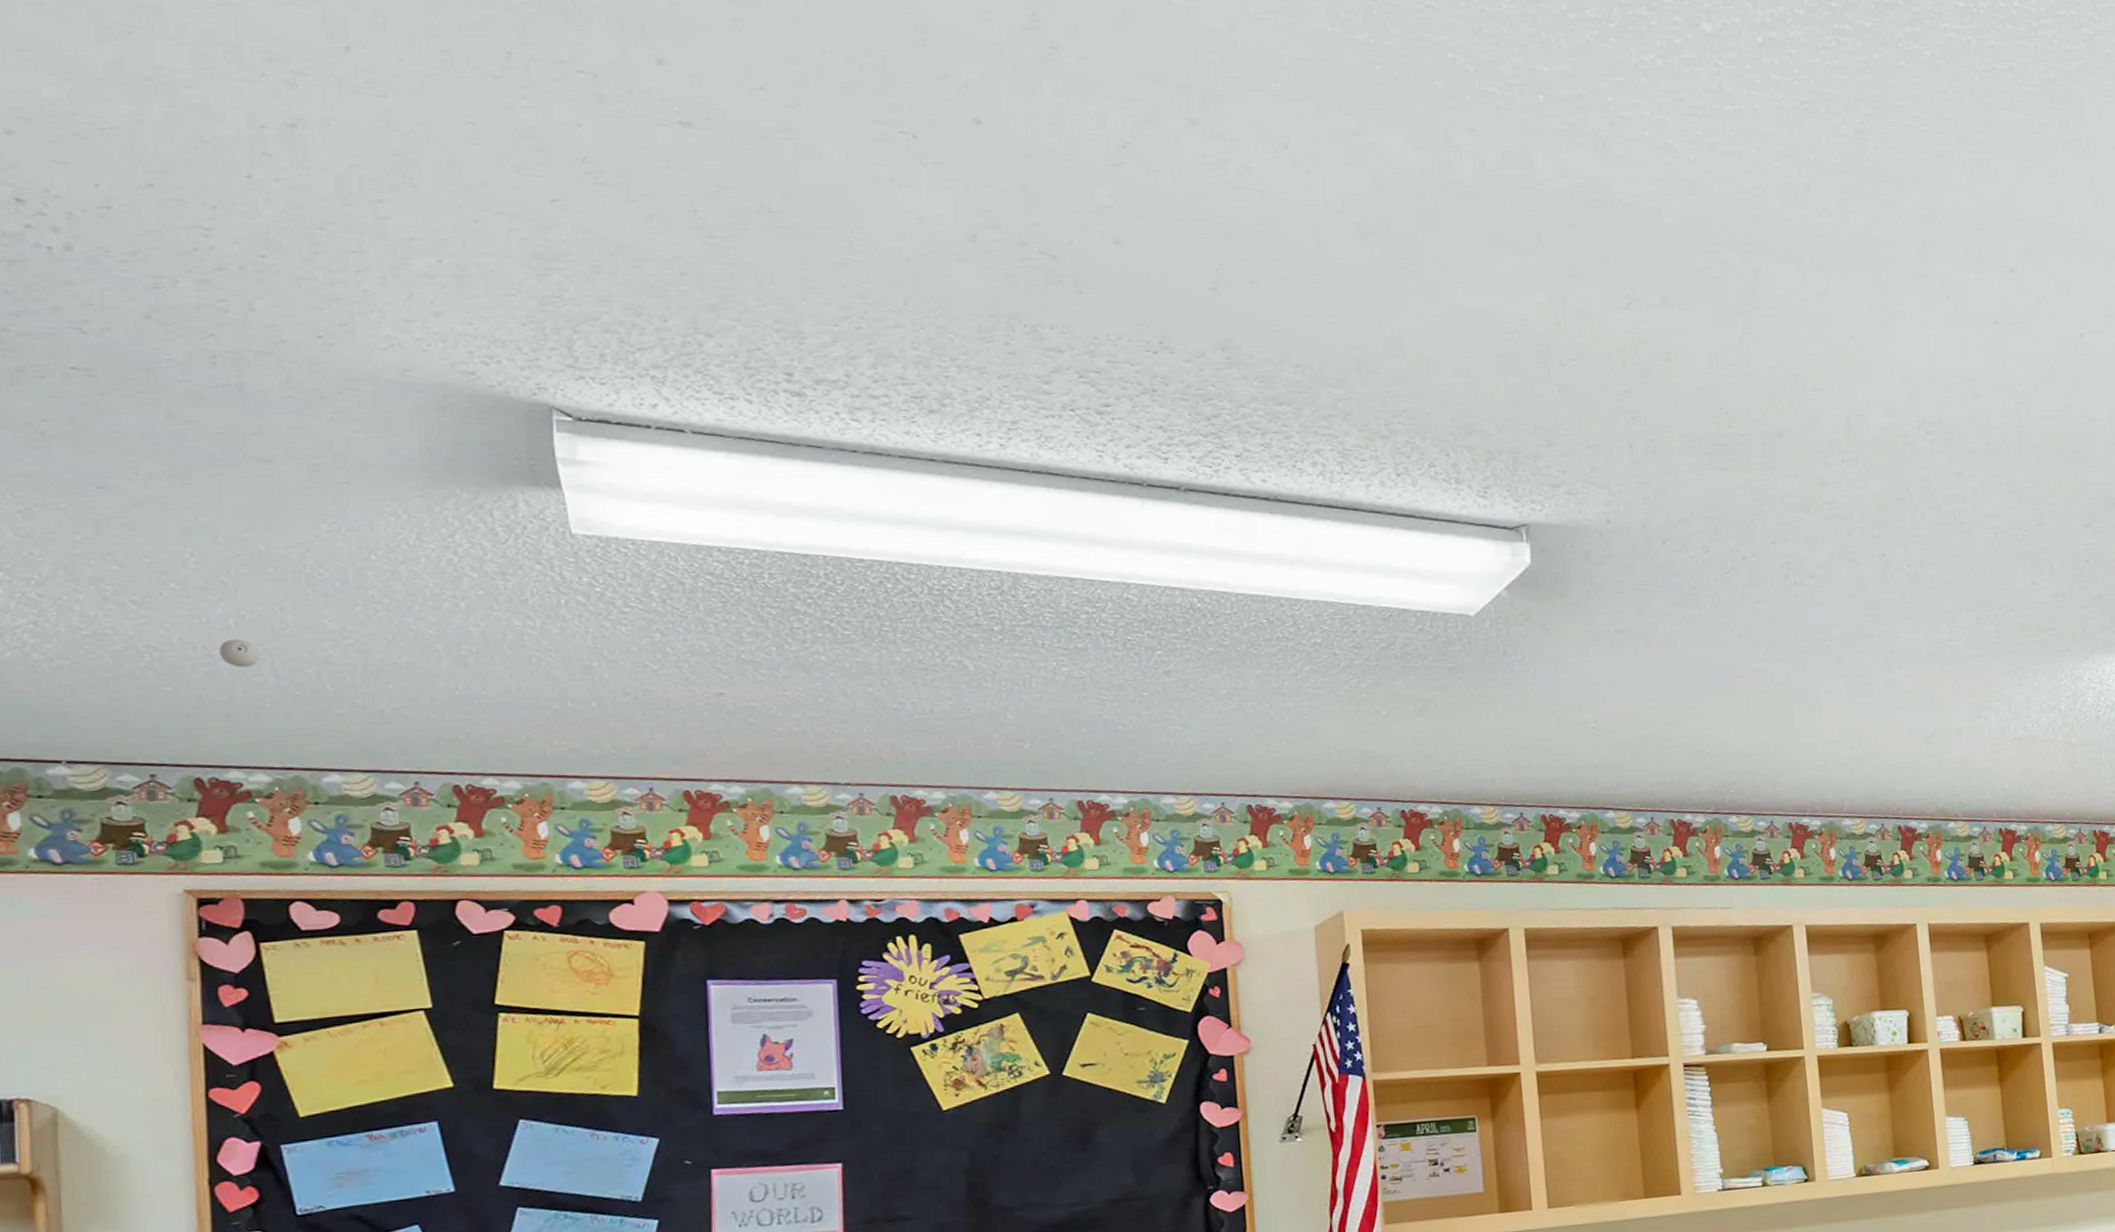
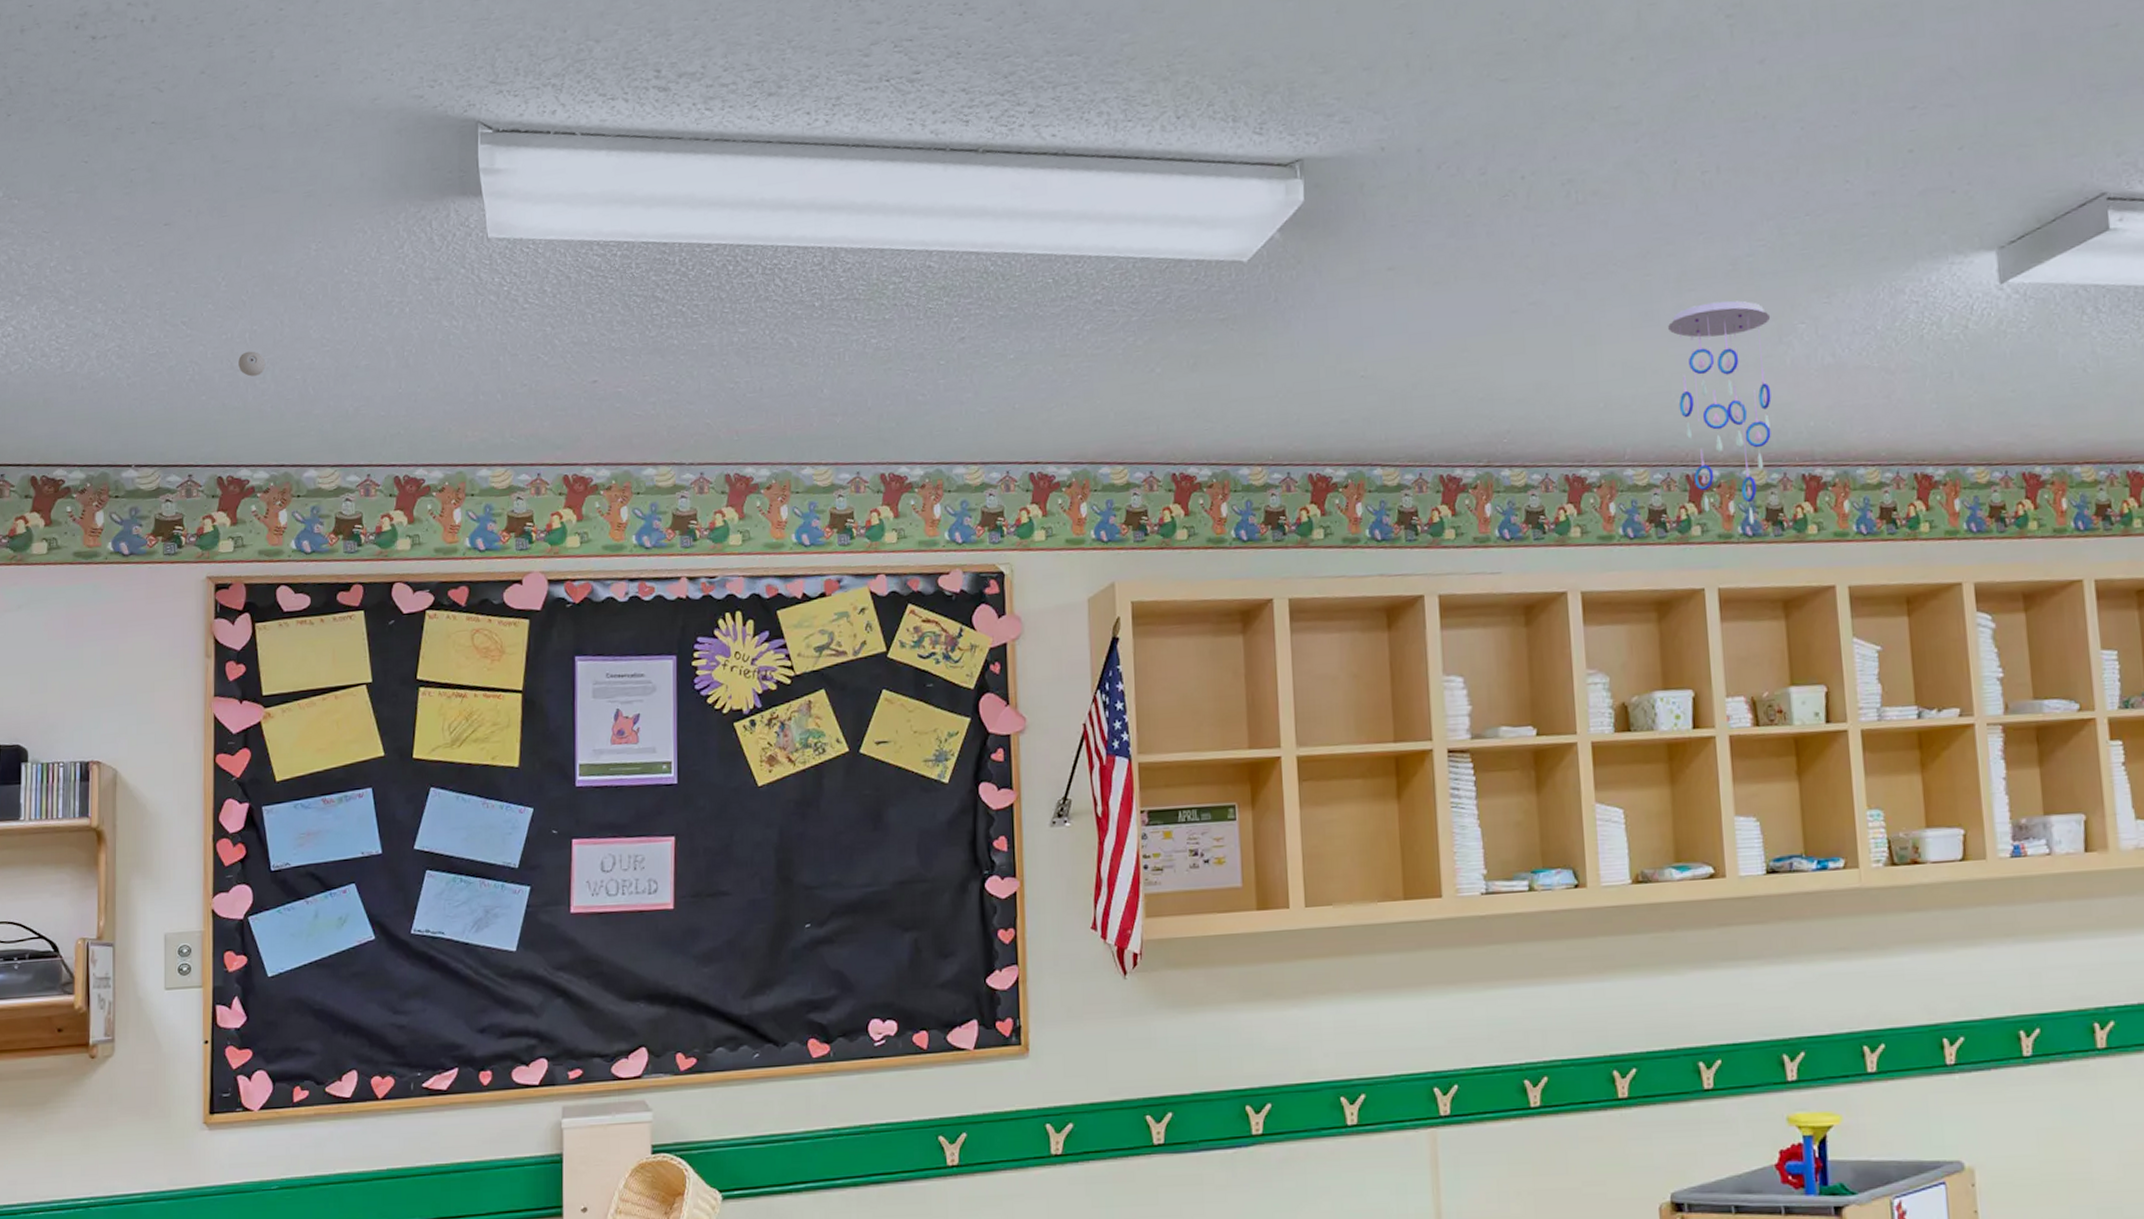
ceiling mobile: none [1880,678,1972,870] -> present [1668,300,1772,524]

